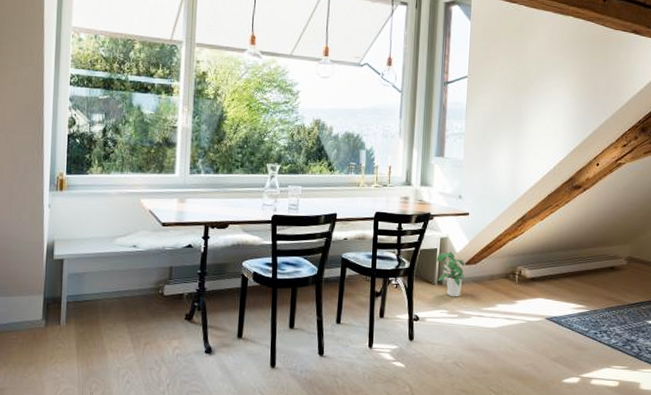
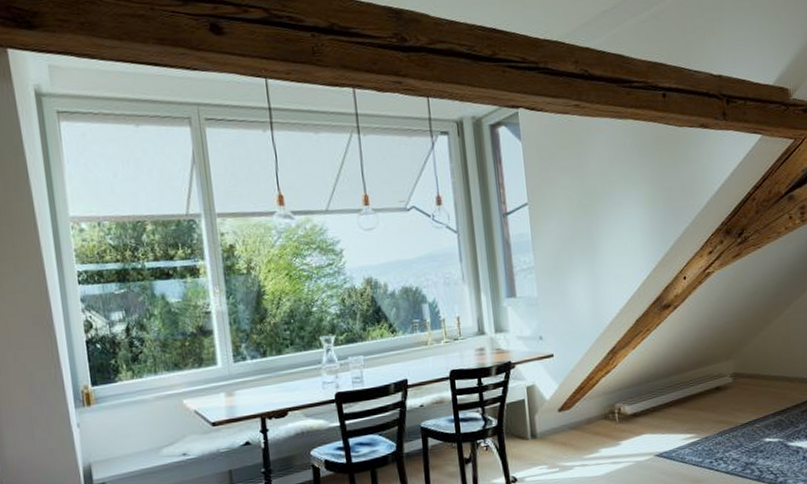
potted plant: present [437,251,465,297] -> none [526,399,561,450]

